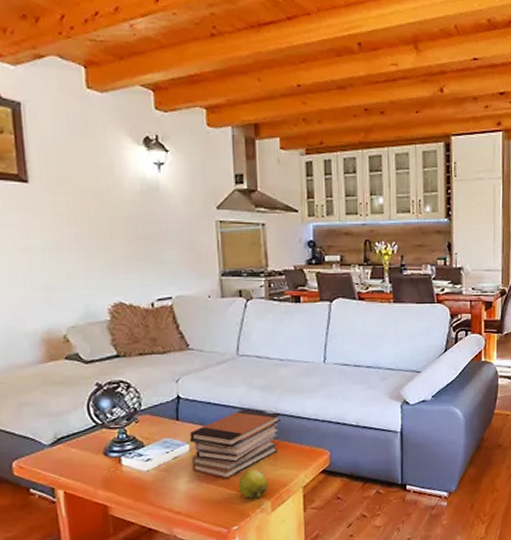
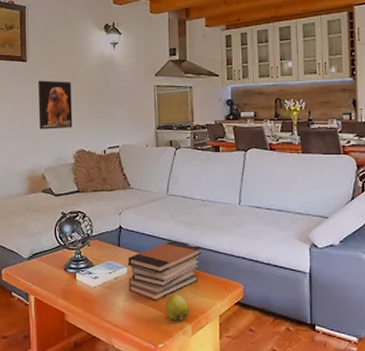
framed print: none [49,209,105,276] -> present [38,80,73,129]

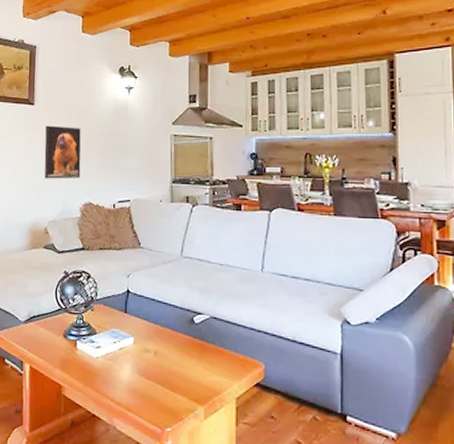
book stack: present [127,241,202,301] -> none [134,309,218,377]
apple: present [164,294,190,321] -> none [174,371,203,403]

